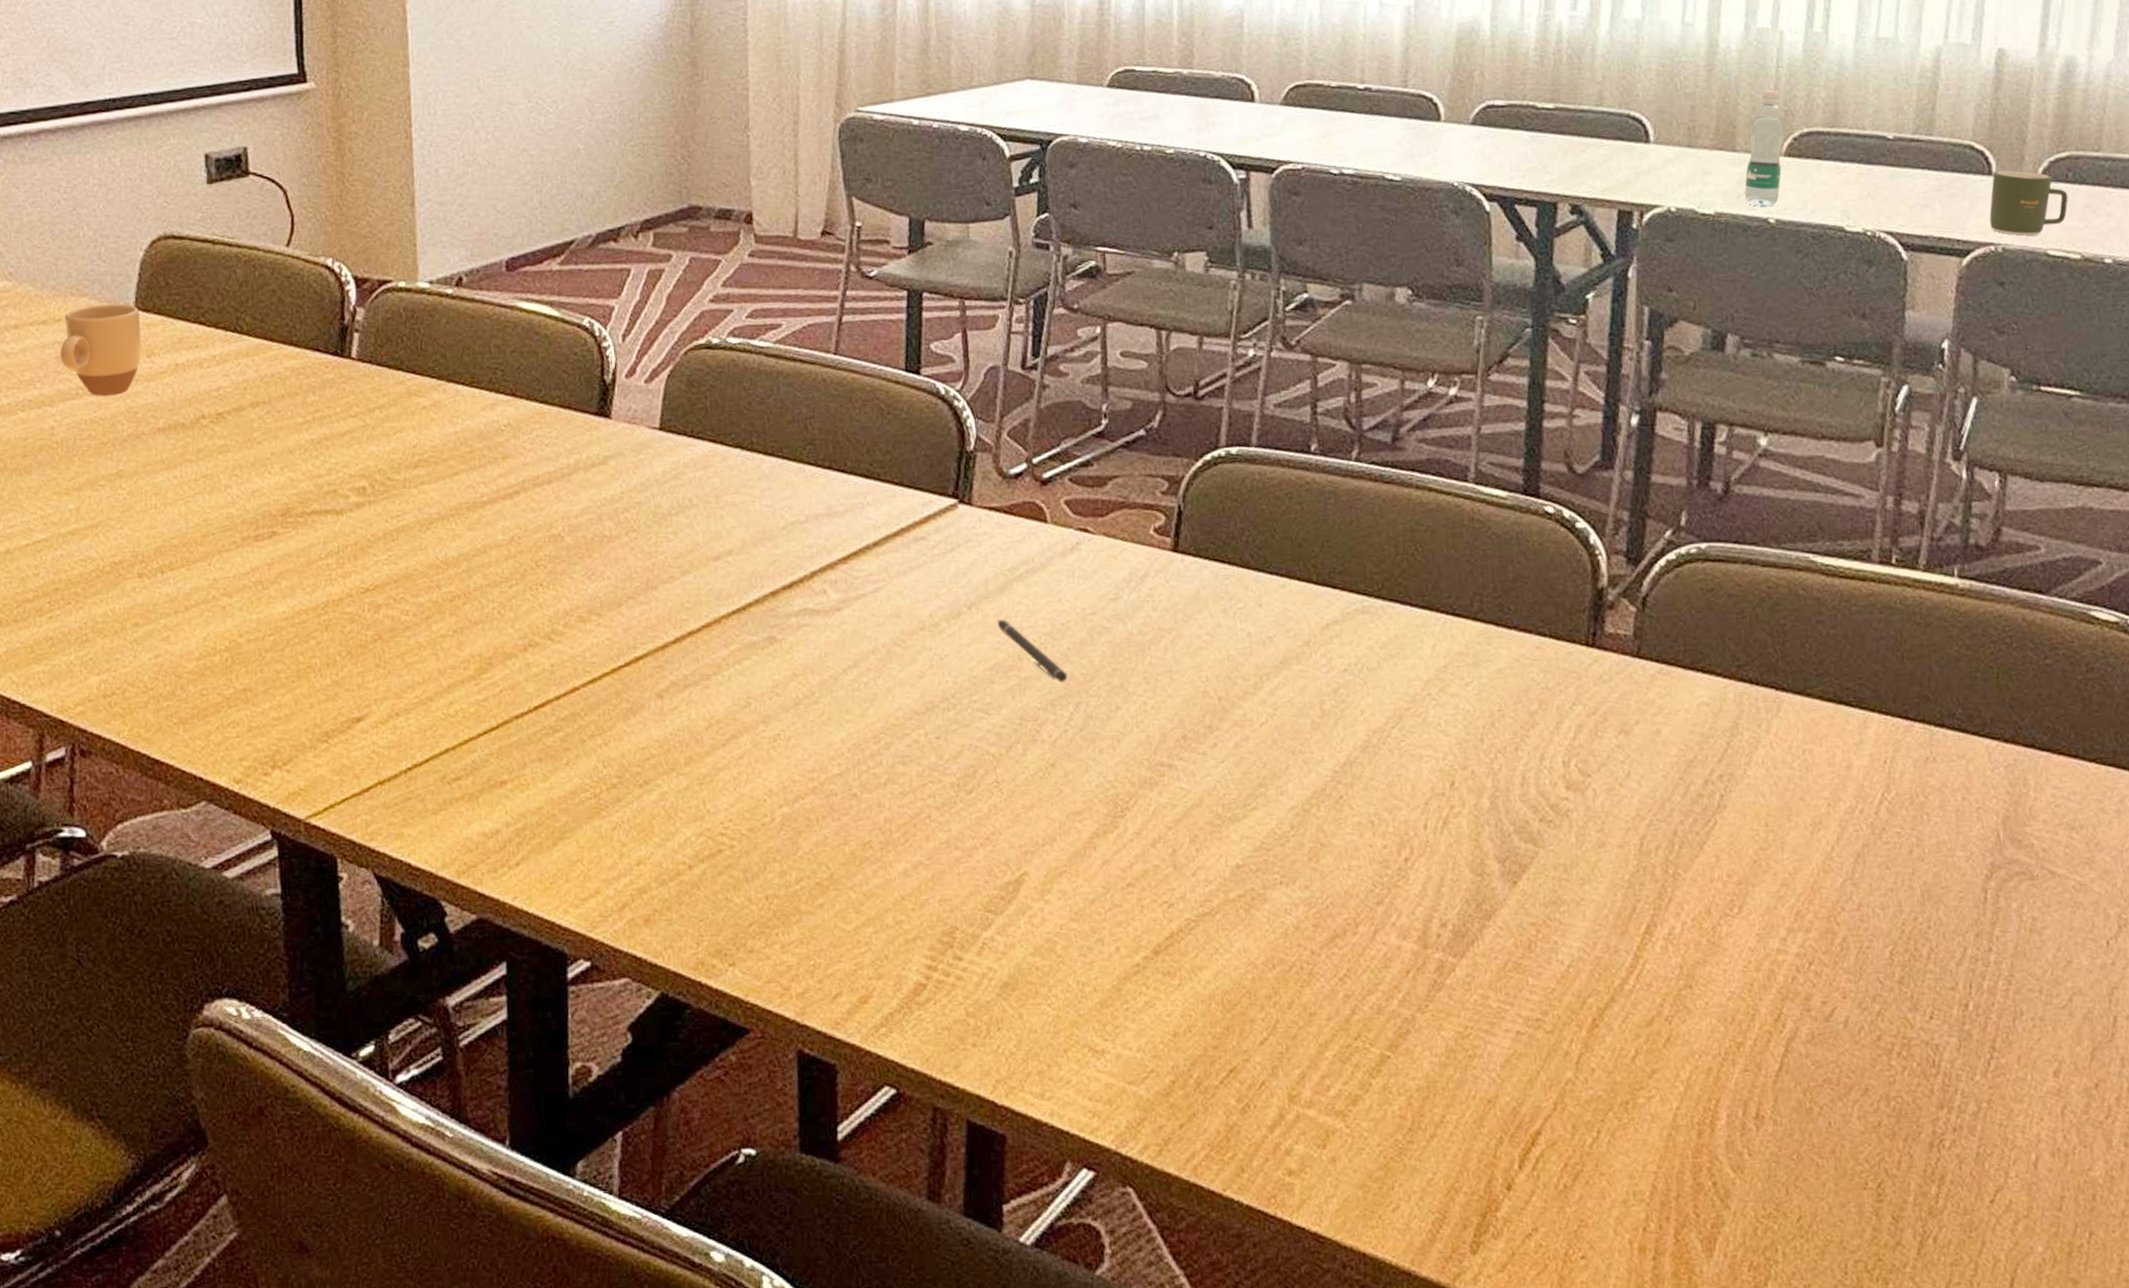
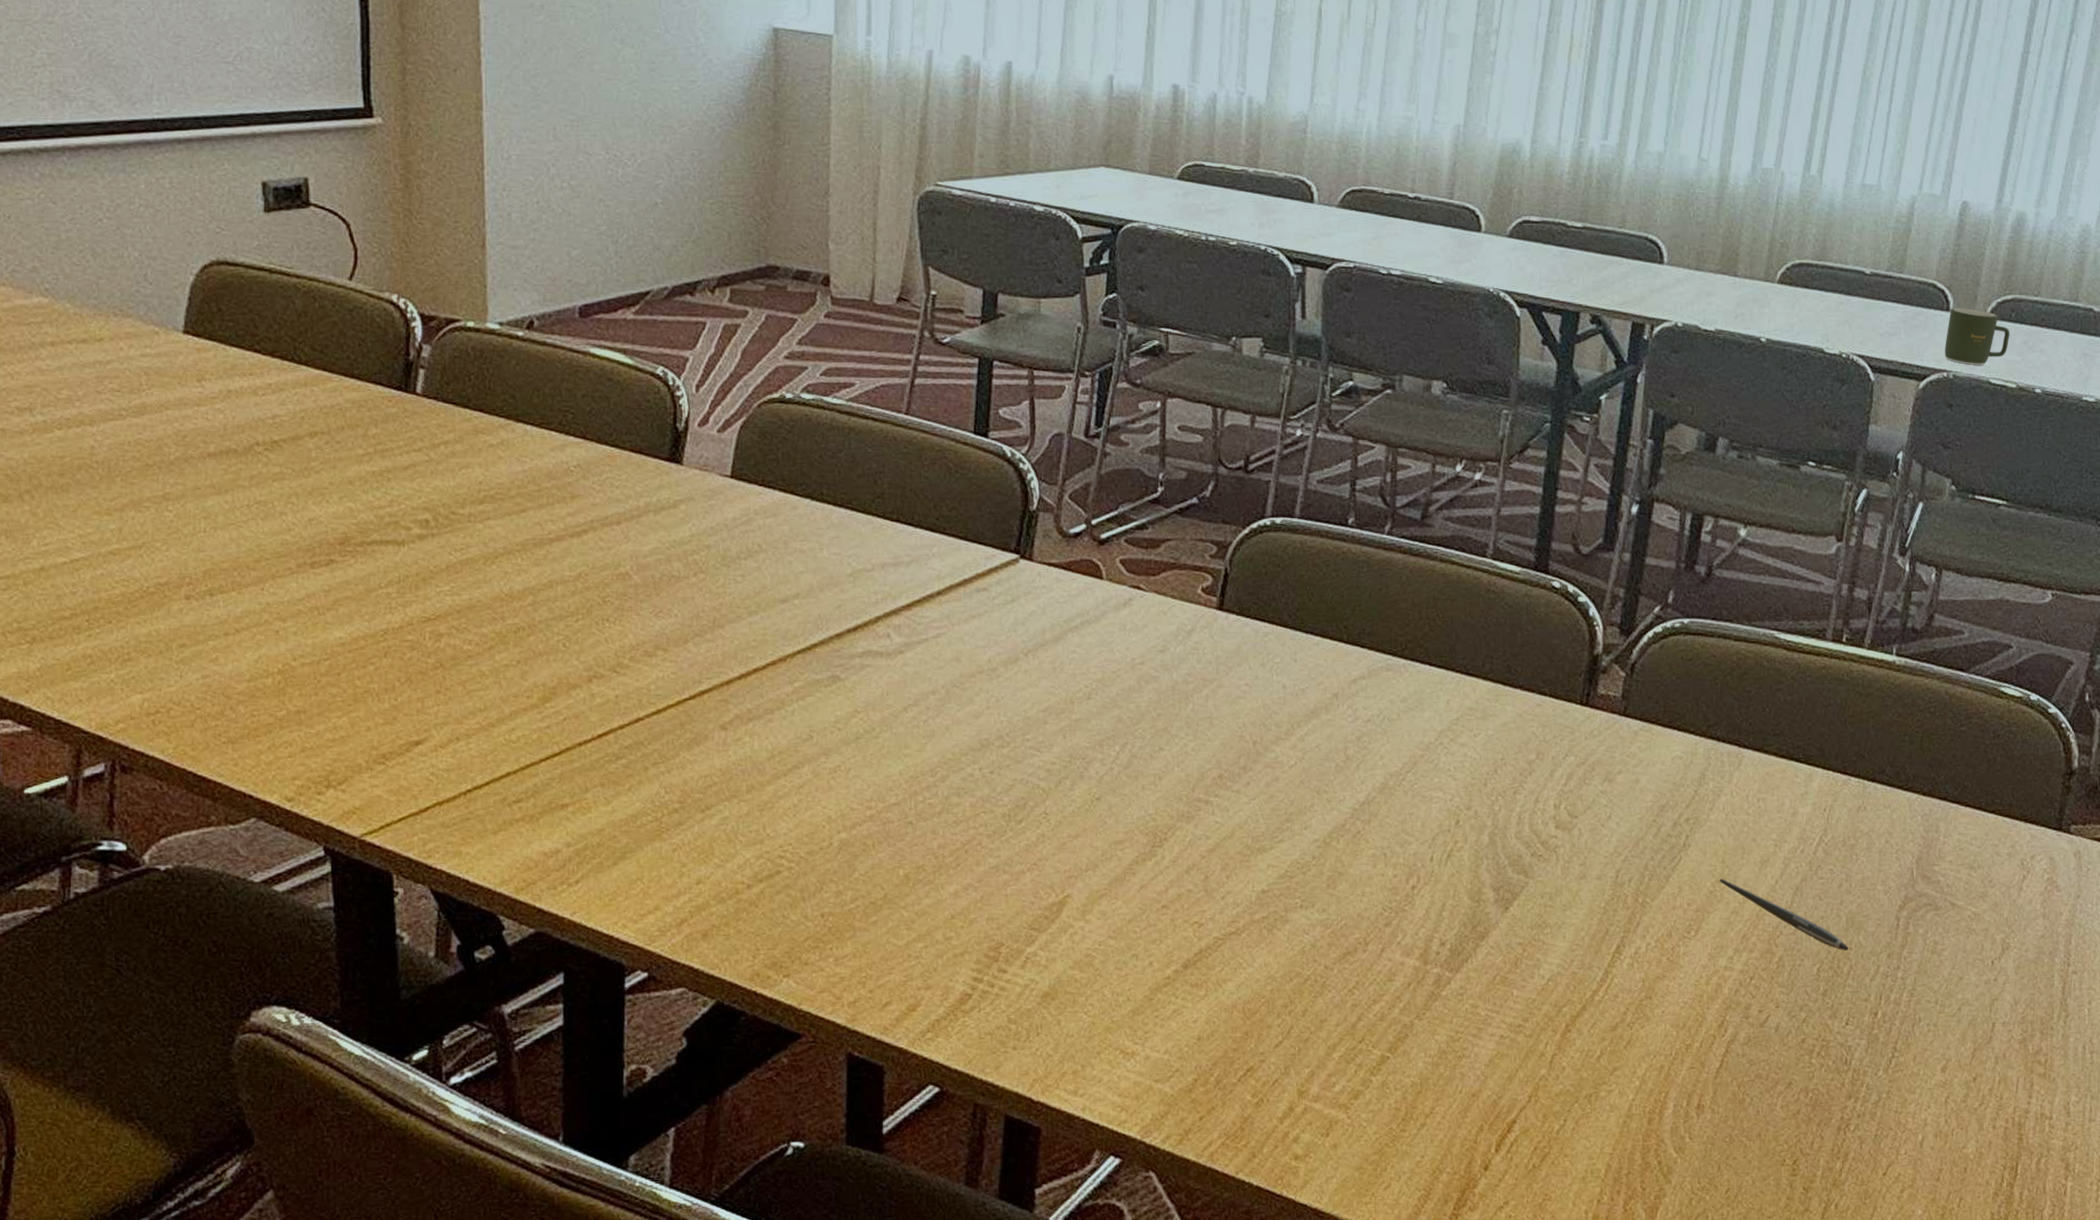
mug: present [60,304,142,396] -> none [101,327,191,418]
pen: present [997,619,1068,683] -> none [1051,666,1116,725]
bottle: present [1744,90,1786,207] -> none [1742,224,1781,327]
pen: none [1763,845,1926,930] -> present [1719,879,1848,951]

